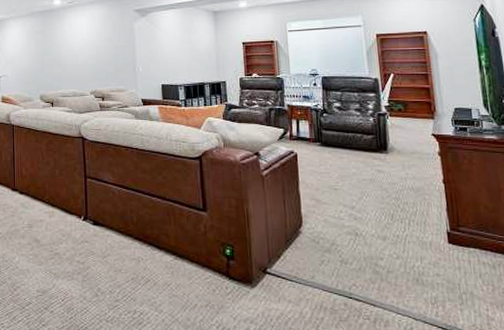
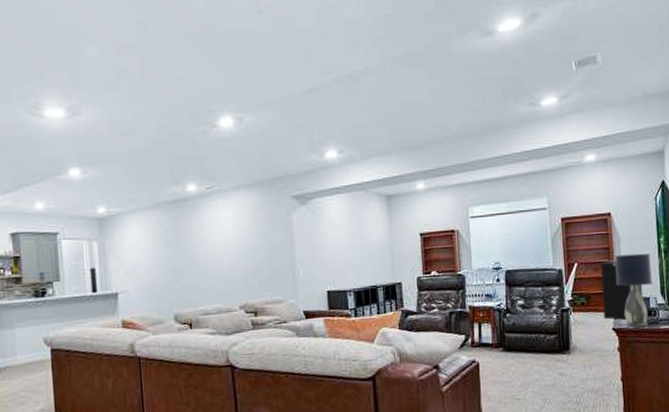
speaker: none [417,73,465,127] -> present [600,260,643,320]
table lamp: none [432,68,475,136] -> present [615,253,653,328]

